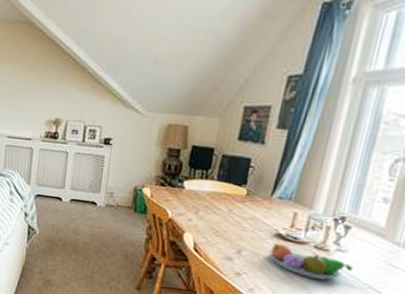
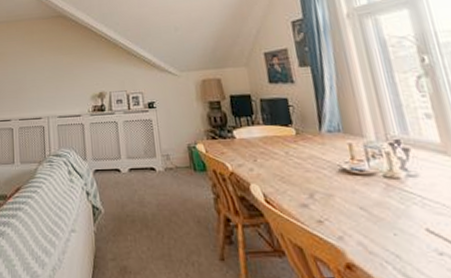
fruit bowl: present [268,243,354,280] -> none [340,179,434,212]

